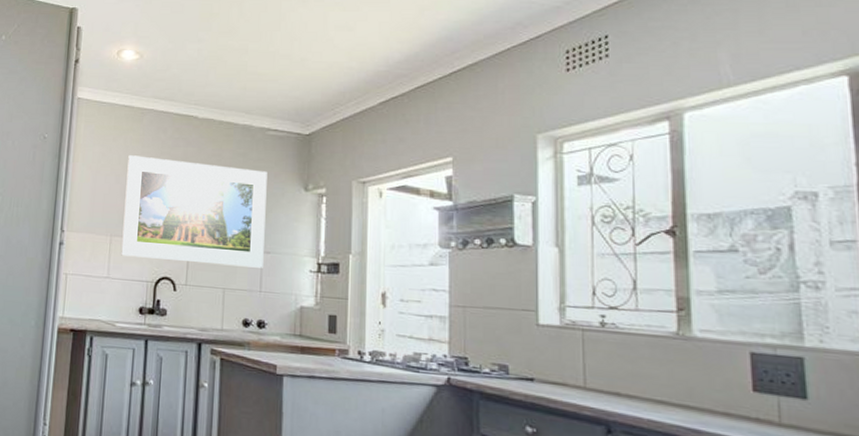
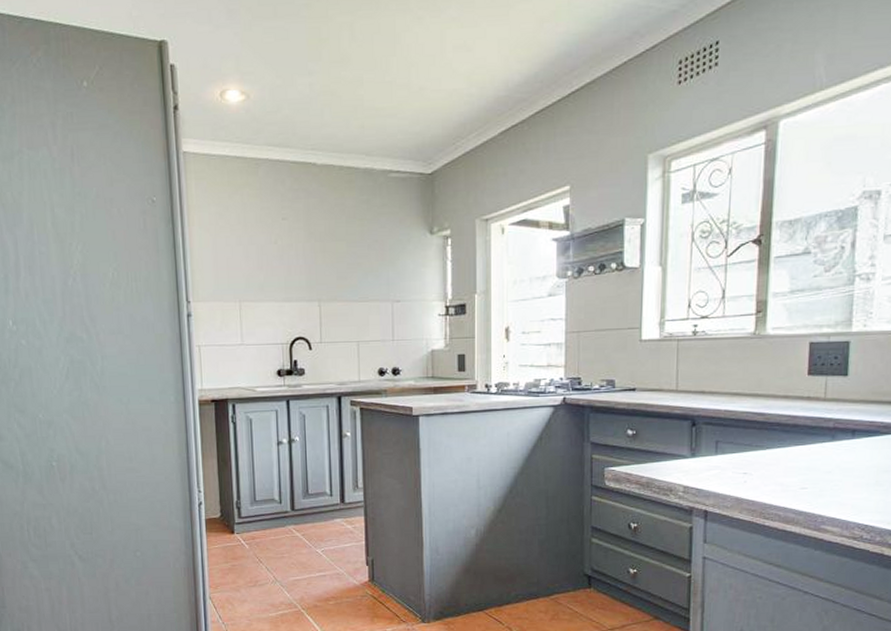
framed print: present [120,155,267,268] -> none [247,212,394,321]

